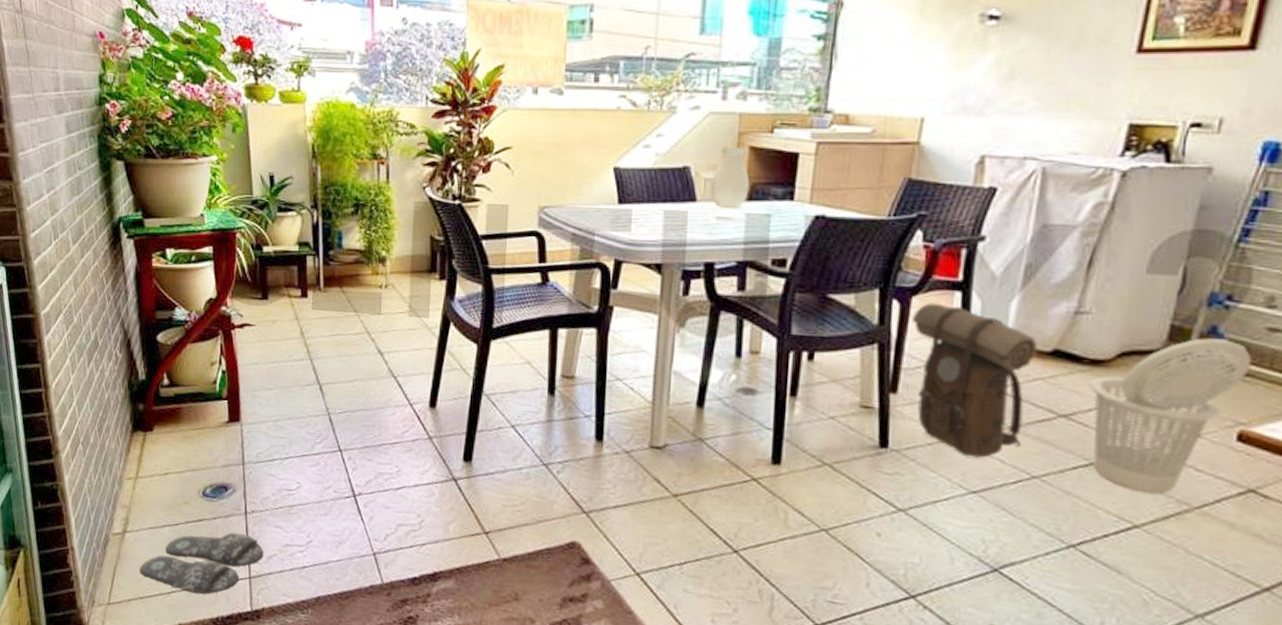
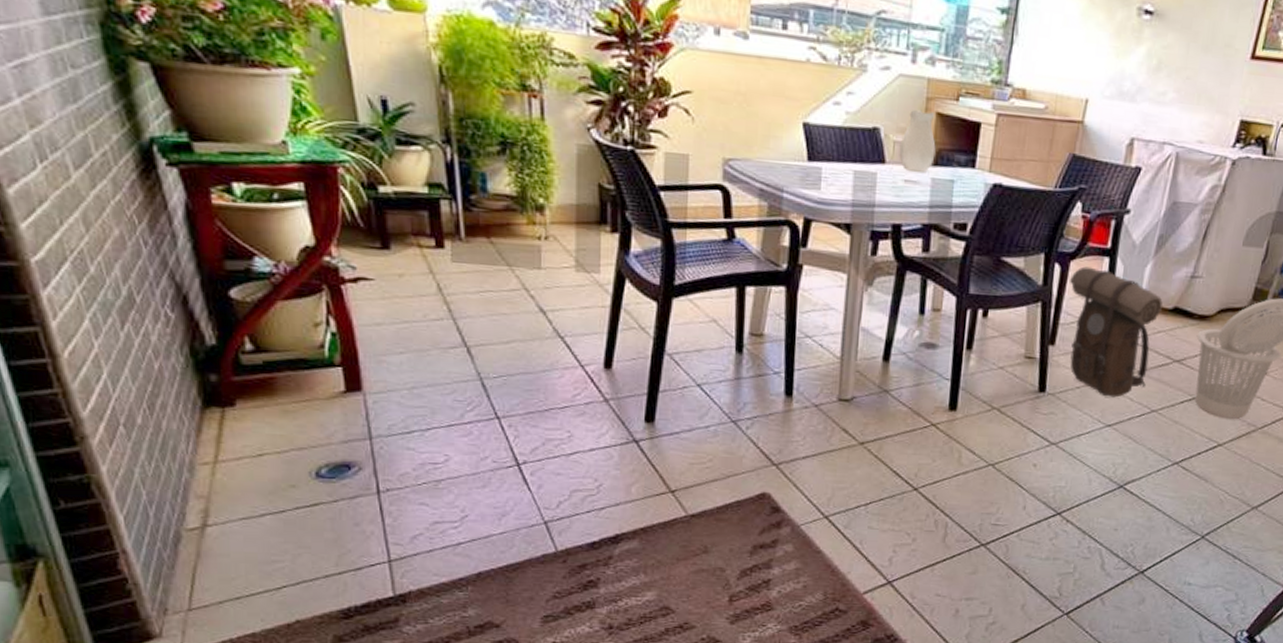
slippers: present [140,532,264,594] -> none [232,515,406,586]

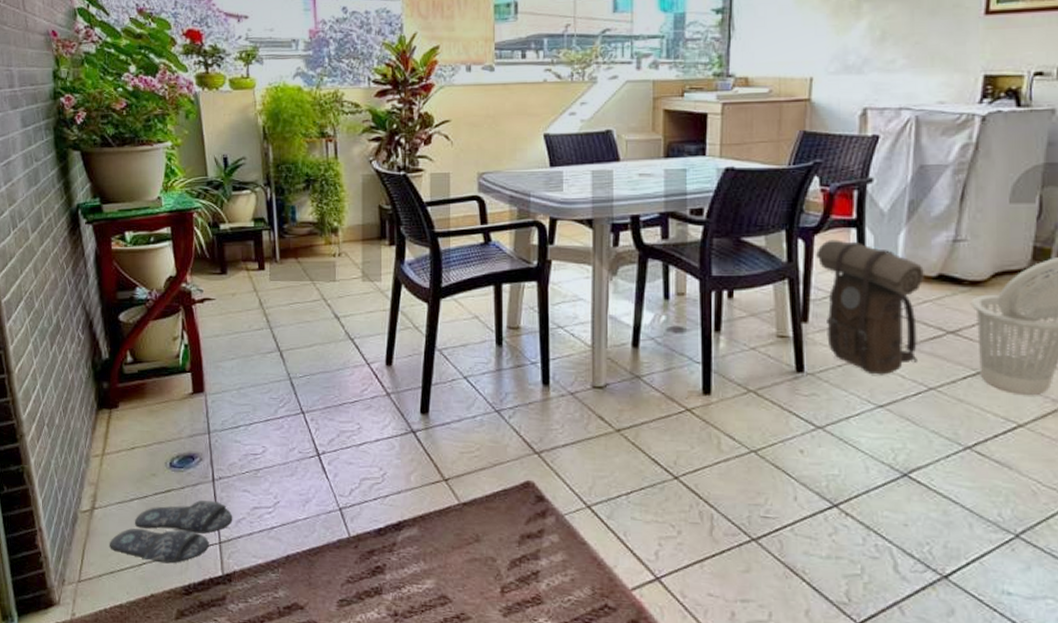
slippers: none [232,515,406,586] -> present [110,500,233,564]
pitcher: present [899,109,936,172] -> none [632,109,666,165]

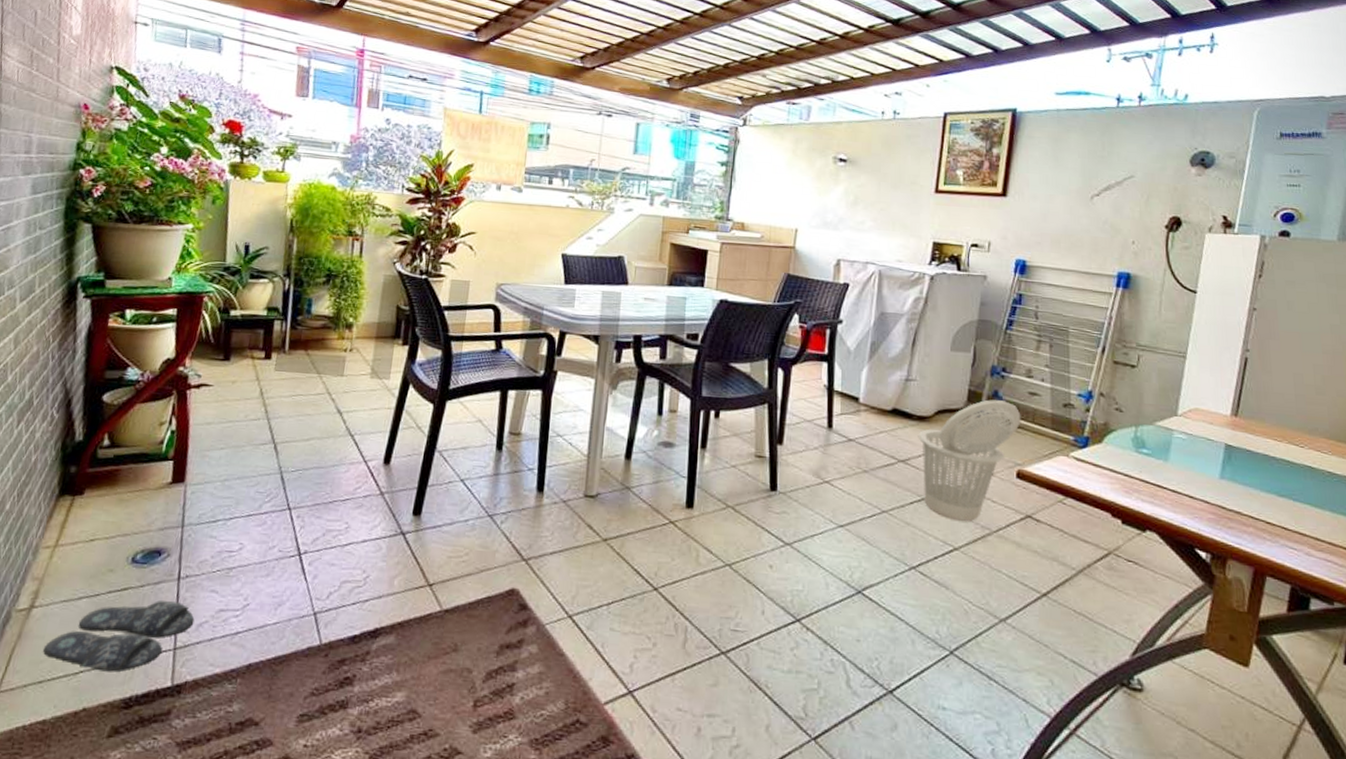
backpack: present [816,239,924,375] -> none [793,371,881,497]

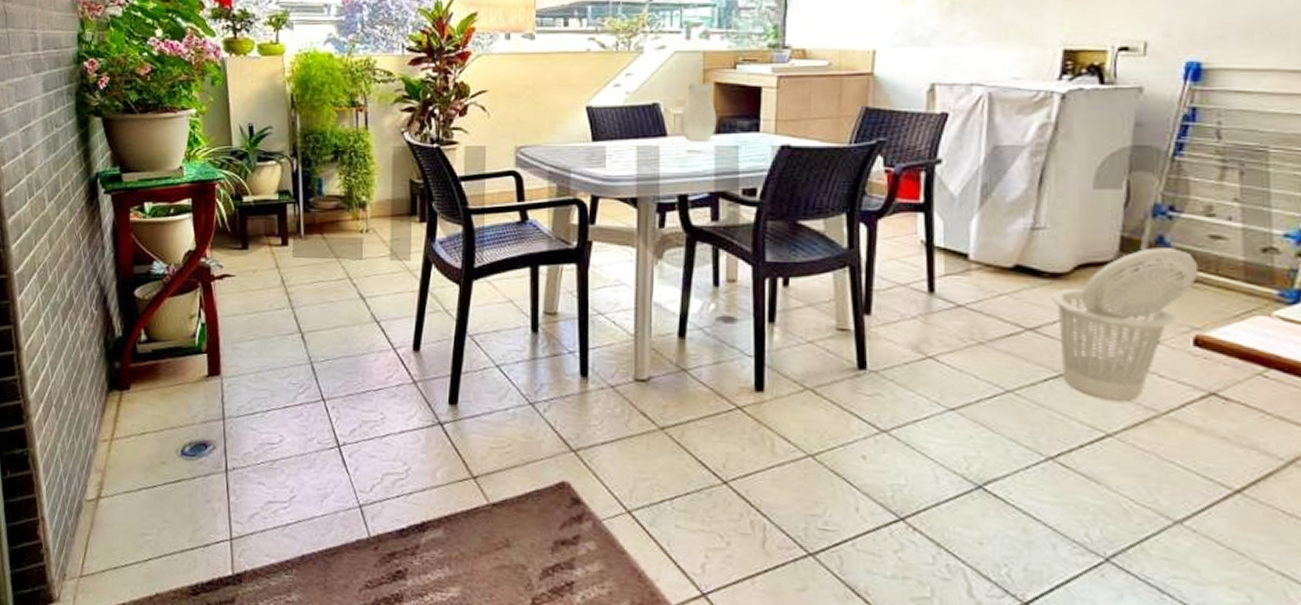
slippers: present [43,600,195,672] -> none [115,492,246,560]
pitcher: none [639,241,670,291] -> present [680,81,717,141]

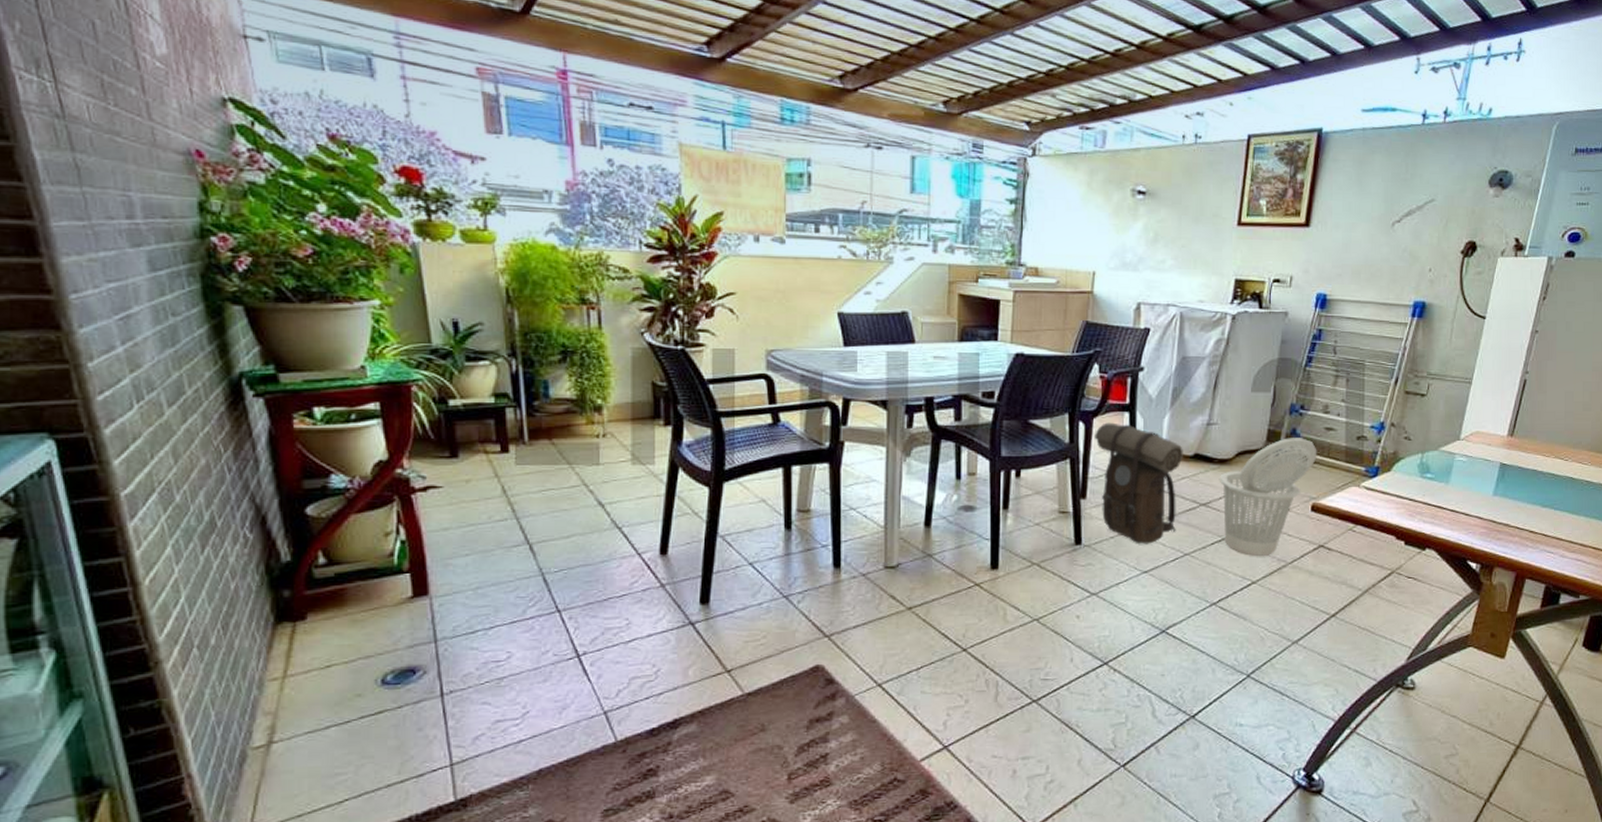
pitcher: present [680,81,717,141] -> none [927,292,960,348]
backpack: none [880,225,999,375] -> present [1095,422,1183,544]

